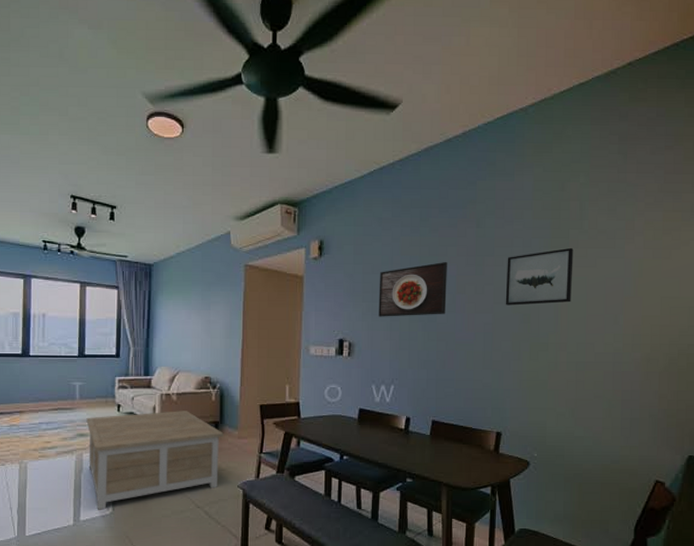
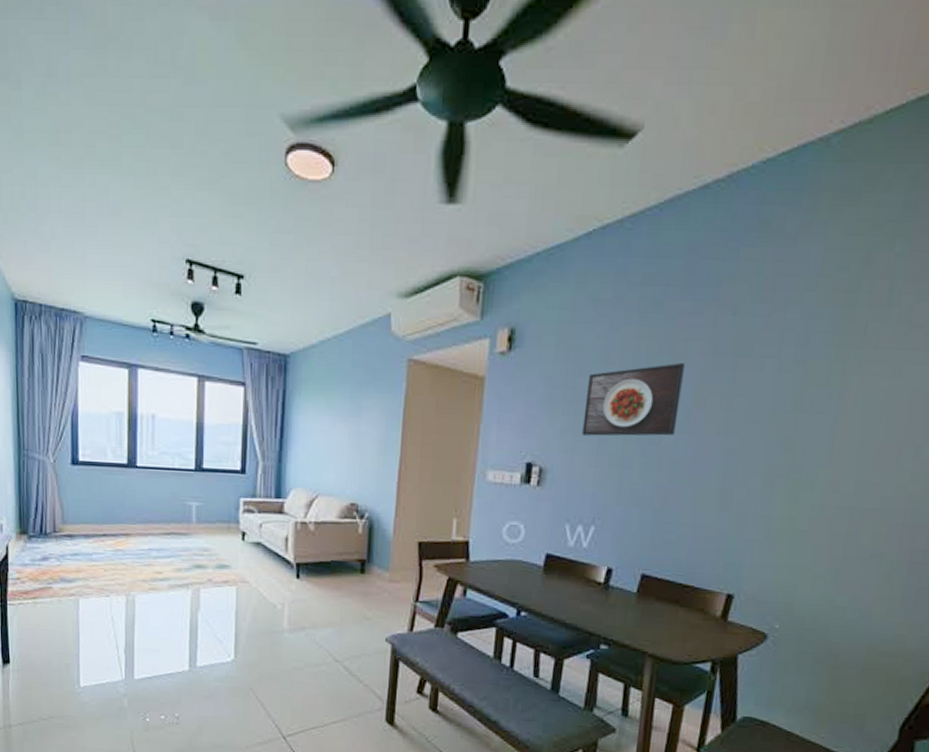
coffee table: present [86,411,224,510] -> none [204,543,371,656]
wall art: present [505,247,574,306] -> none [760,347,871,427]

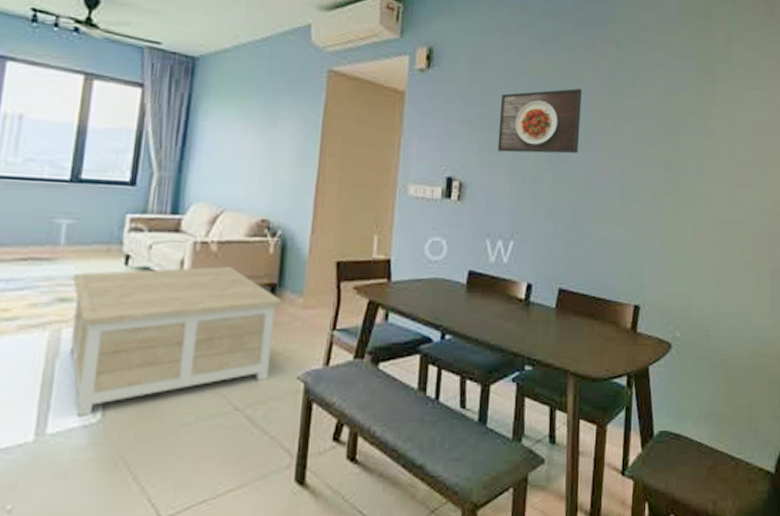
coffee table: none [204,543,371,656] -> present [69,266,283,417]

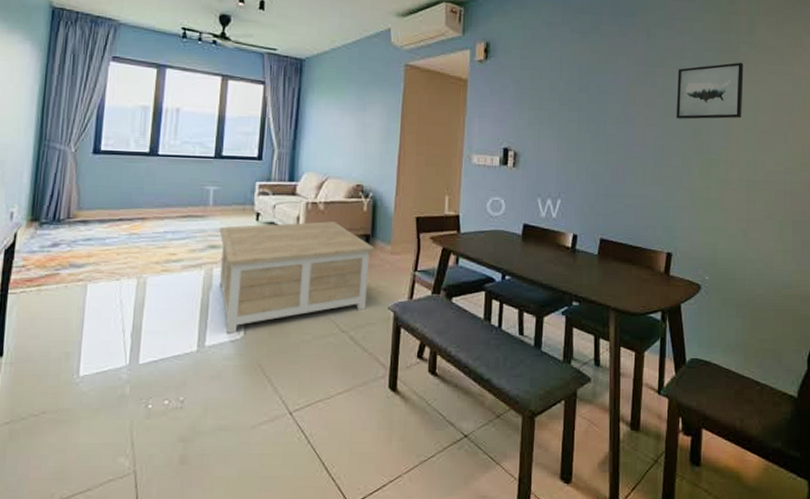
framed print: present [497,88,582,154] -> none [546,71,617,127]
wall art: none [646,84,721,149] -> present [676,62,744,119]

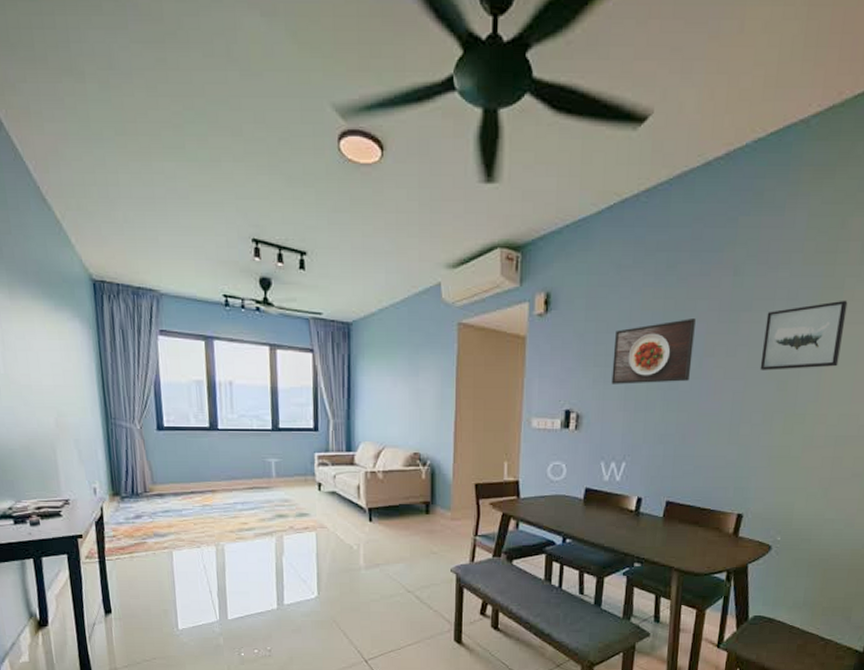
coffee table: present [219,221,375,334] -> none [285,490,435,594]
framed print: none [546,71,617,127] -> present [611,319,696,384]

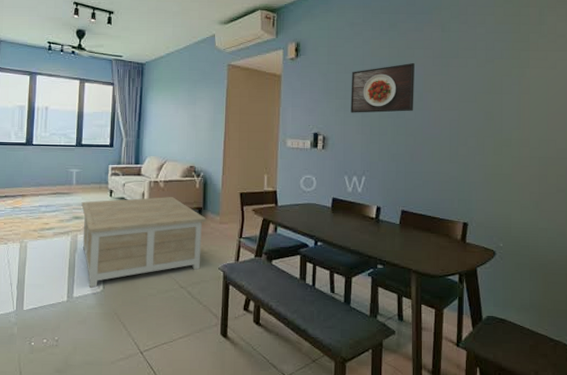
coffee table: none [285,490,435,594] -> present [81,197,206,288]
wall art: present [760,300,848,370] -> none [470,50,534,104]

